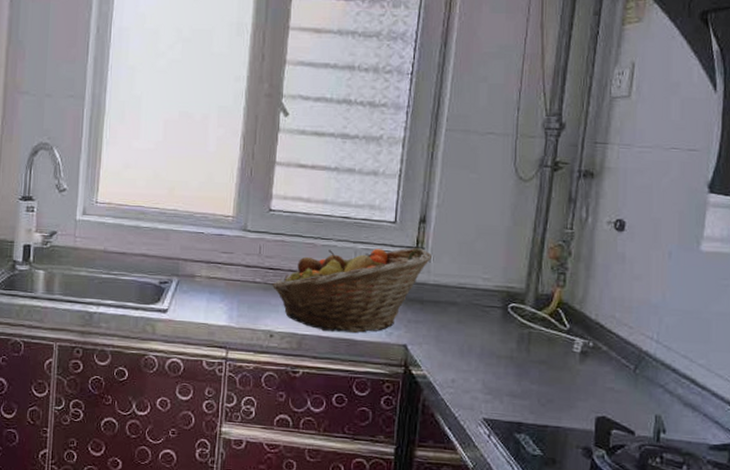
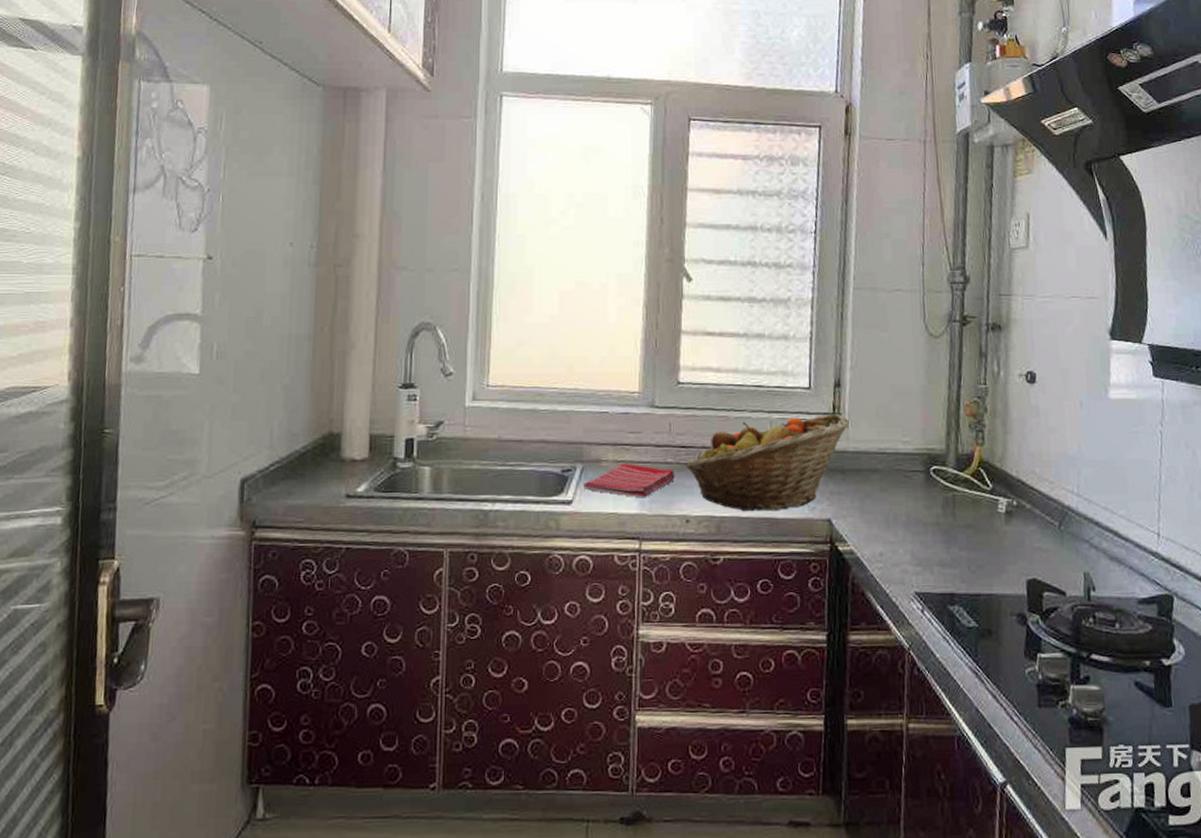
dish towel: none [177,280,262,312] -> present [582,464,675,498]

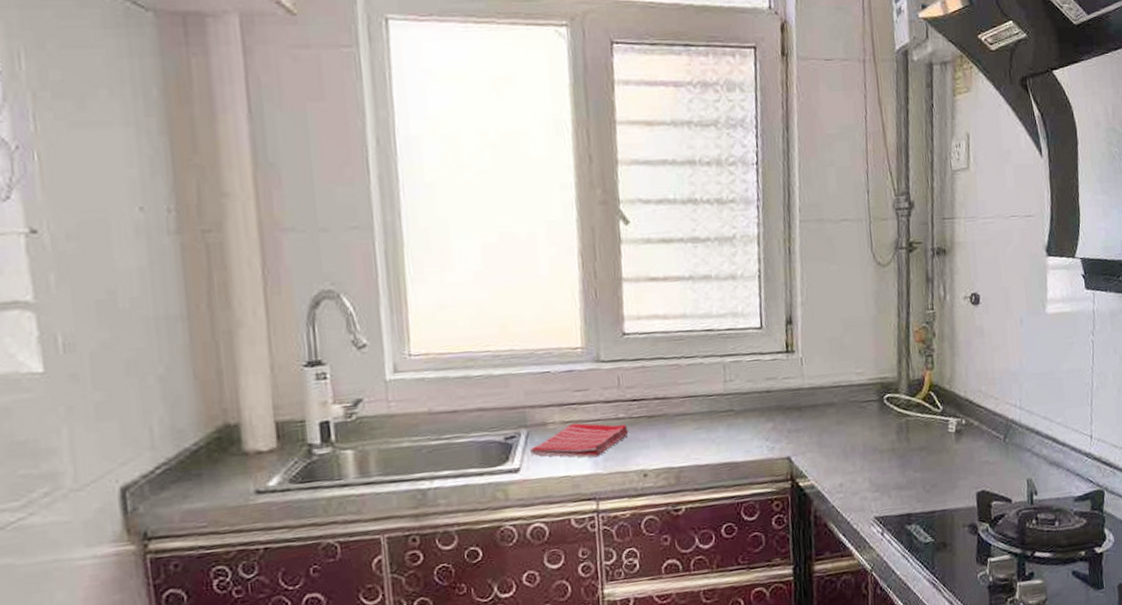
fruit basket: present [684,413,849,512] -> none [637,351,803,459]

